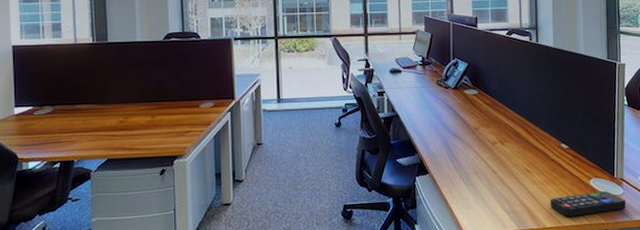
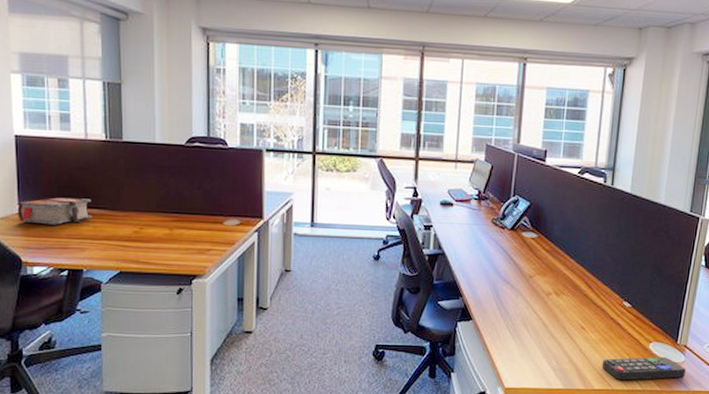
bible: none [14,96,81,123] -> present [17,197,92,225]

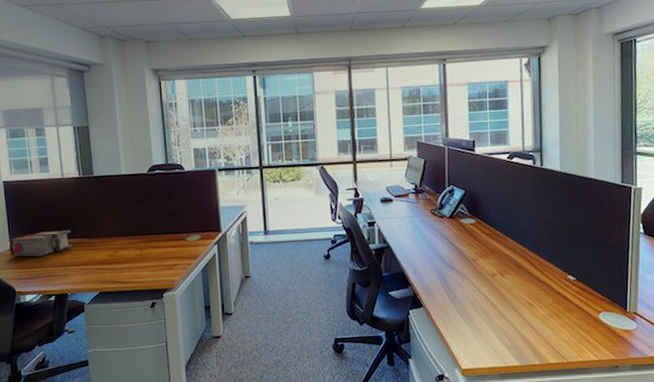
remote control: present [602,357,686,381] -> none [554,326,639,353]

